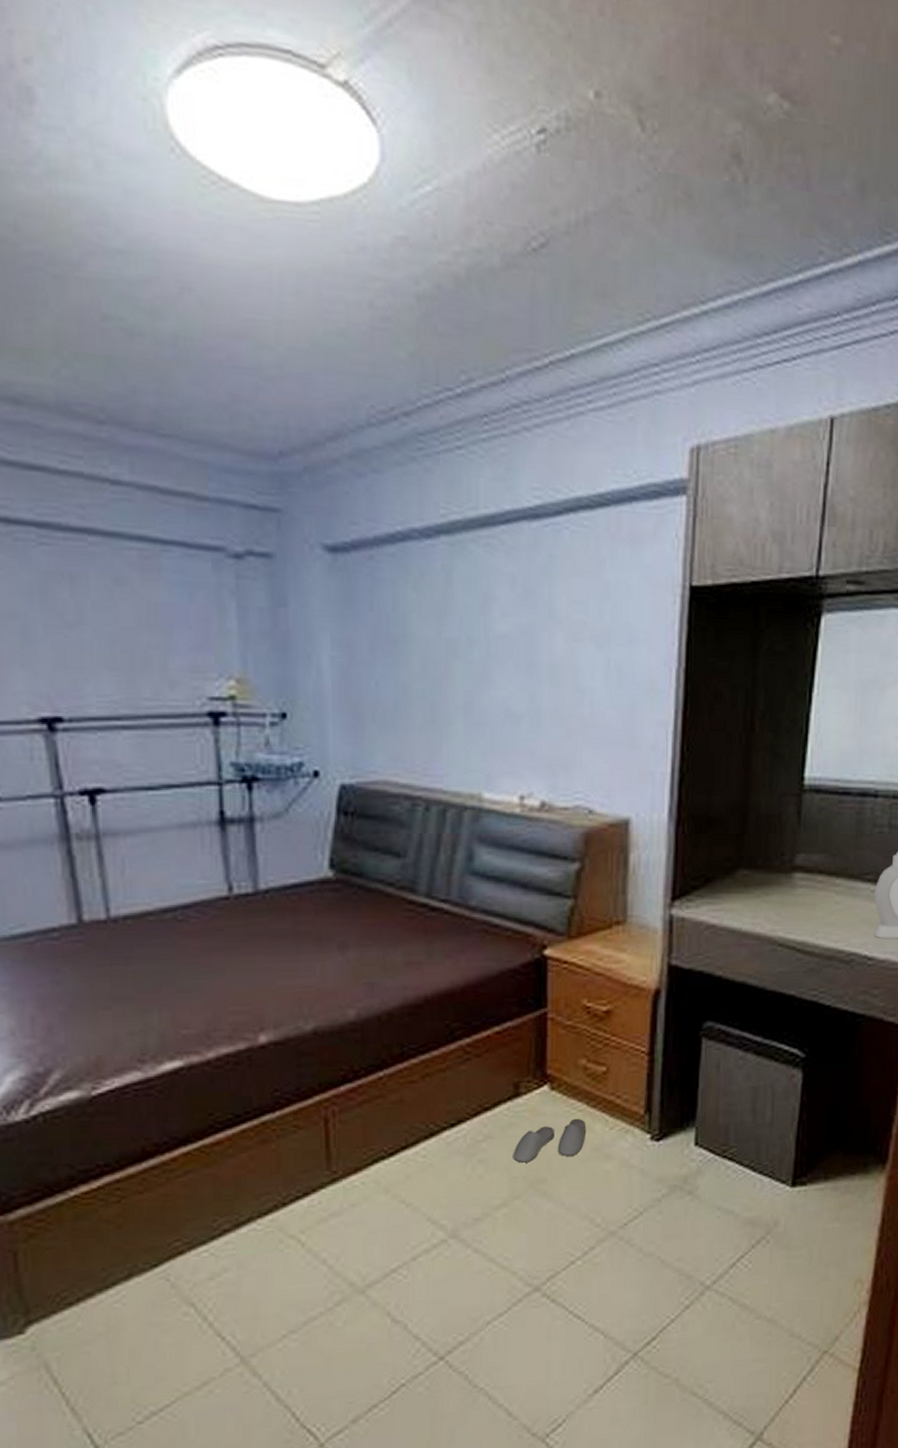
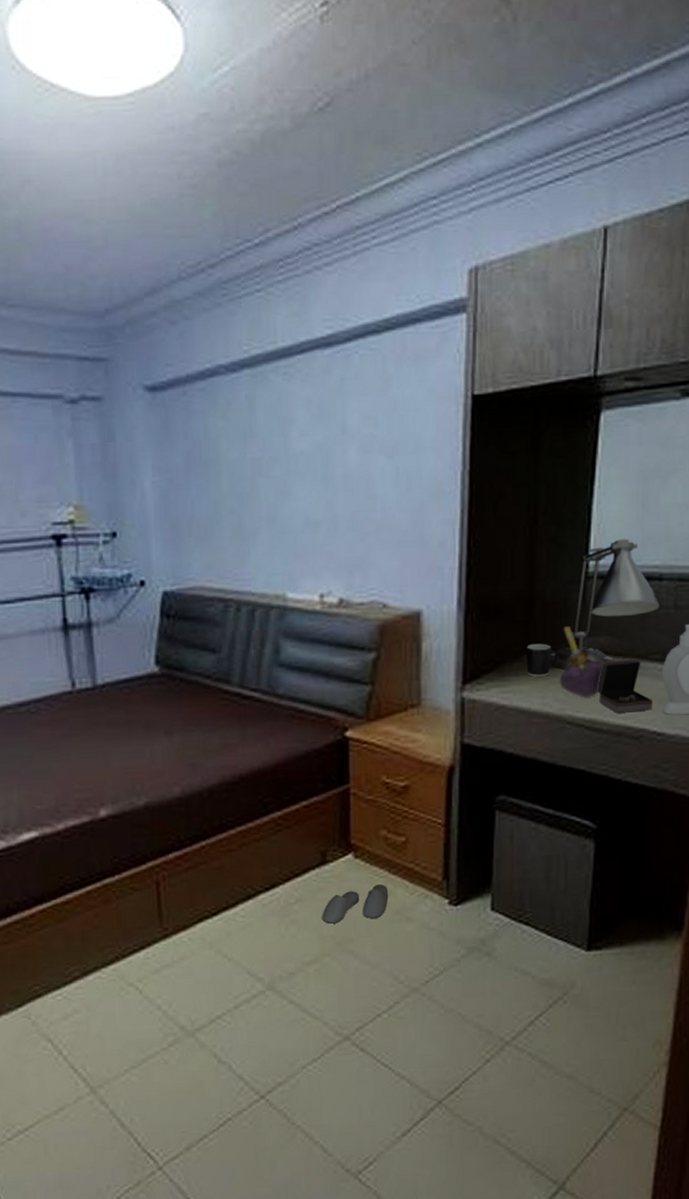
mug: none [738,859,771,895] -> present [526,643,558,677]
desk lamp: none [762,751,874,888] -> present [549,538,660,669]
perfume bottle: none [771,842,821,918] -> present [559,627,607,698]
jewelry box: none [809,879,865,935] -> present [597,659,653,713]

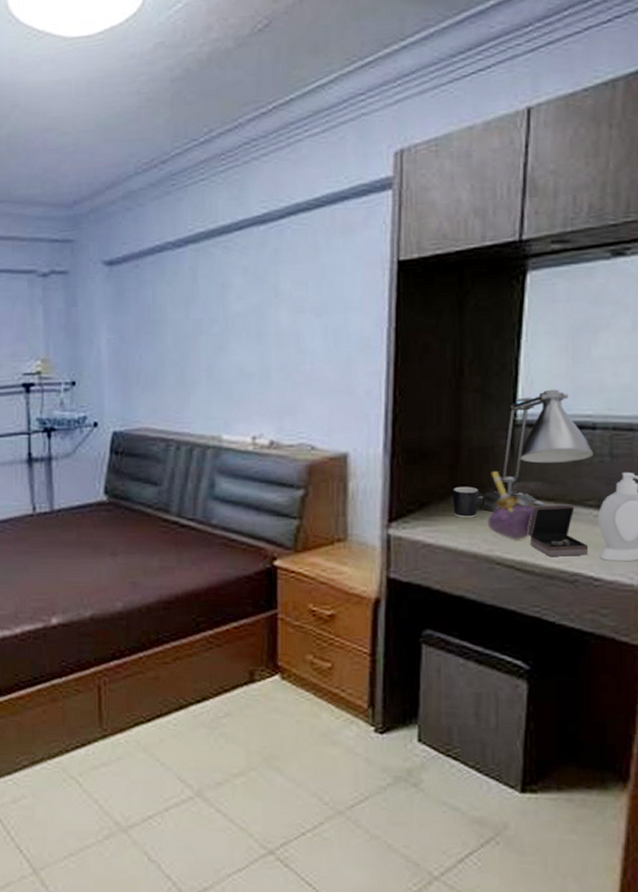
slippers: present [322,884,389,924] -> none [249,705,314,740]

